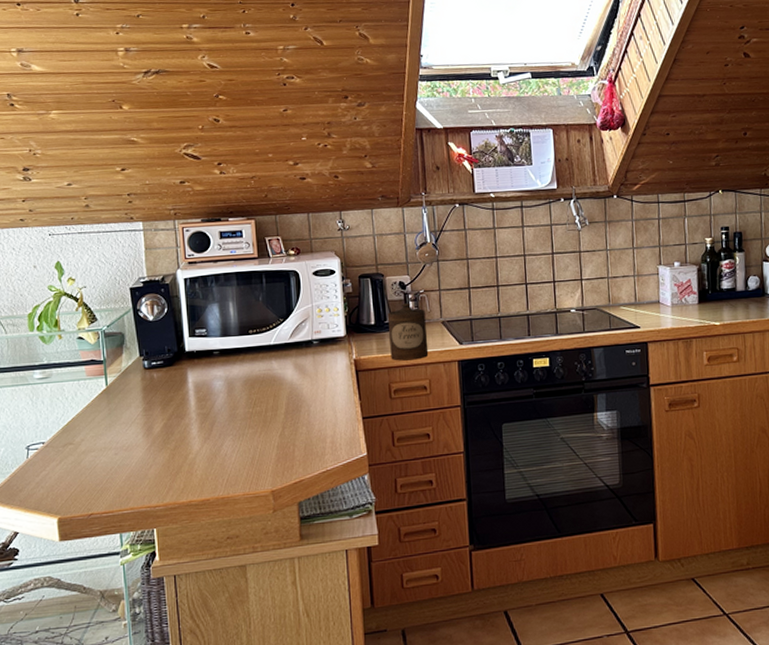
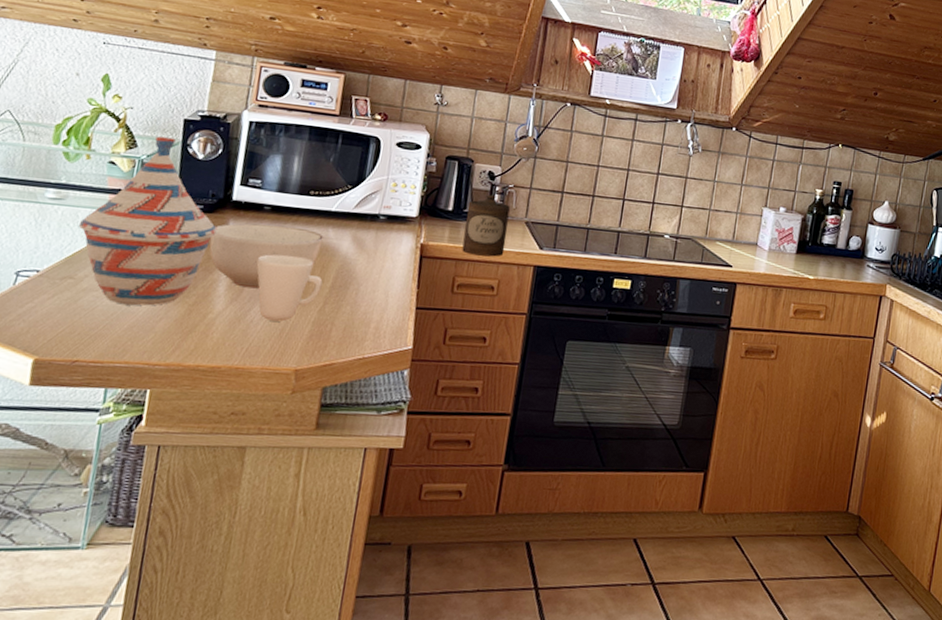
woven basket: none [66,306,179,460] -> present [78,136,218,306]
bowl: none [175,365,269,427] -> present [209,223,324,289]
mug: none [218,391,278,452] -> present [256,254,323,322]

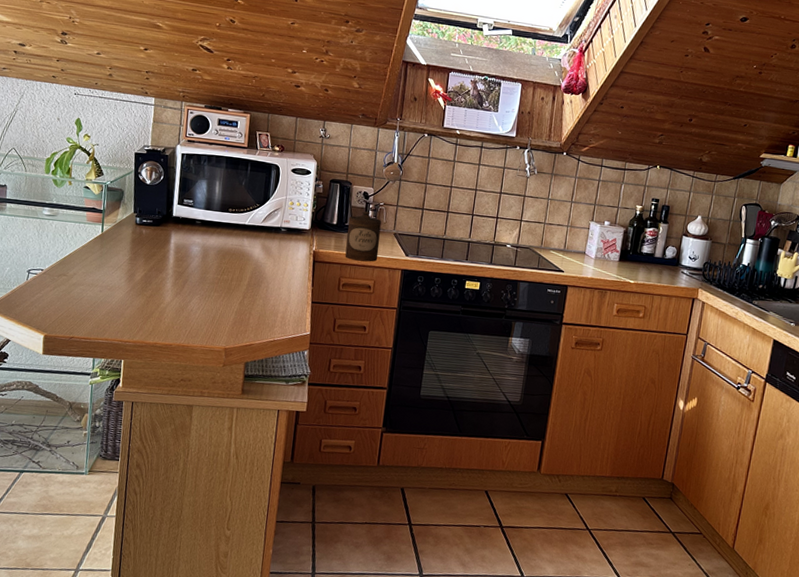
woven basket: present [78,136,218,306] -> none [67,166,163,297]
bowl: present [209,223,324,289] -> none [158,234,240,285]
mug: present [256,254,323,322] -> none [193,258,242,311]

